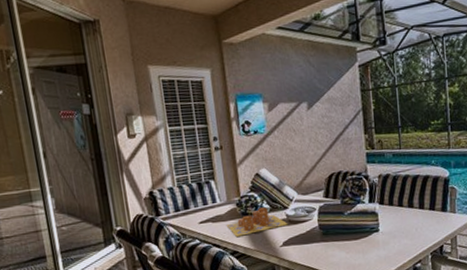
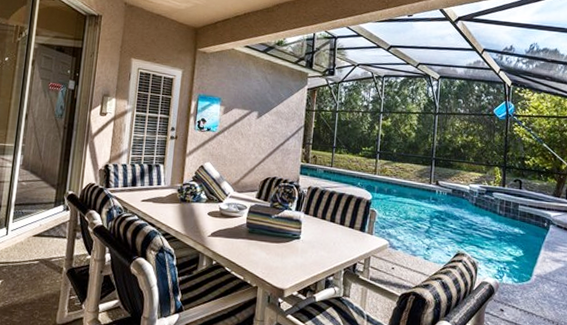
candle: present [226,207,288,237] -> none [164,197,220,220]

